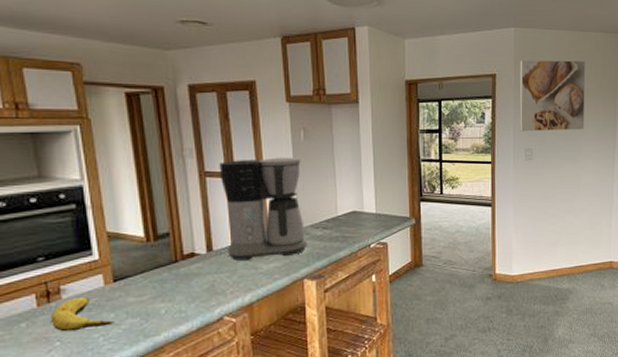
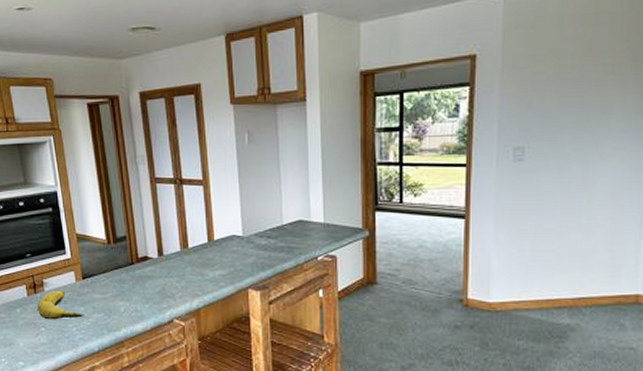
coffee maker: present [219,157,308,261] -> none [168,162,252,266]
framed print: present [519,60,586,132] -> none [507,25,611,126]

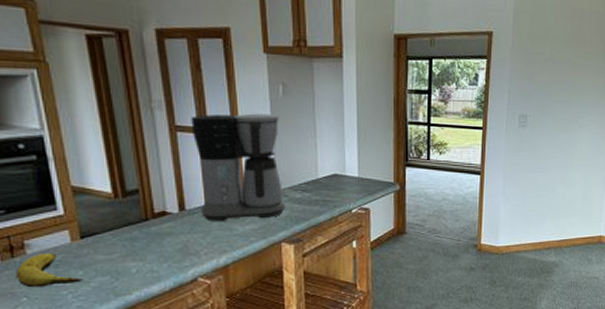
coffee maker: none [168,162,252,266] -> present [191,113,286,221]

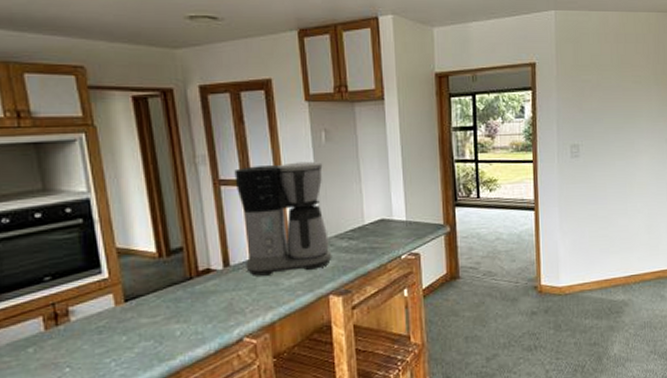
banana: present [16,254,83,288] -> none [60,319,127,357]

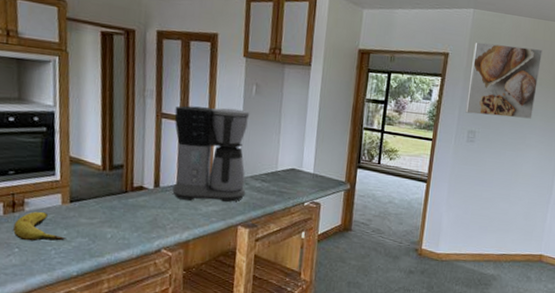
banana: none [60,319,127,357] -> present [13,212,66,242]
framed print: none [562,44,637,126] -> present [465,42,543,119]

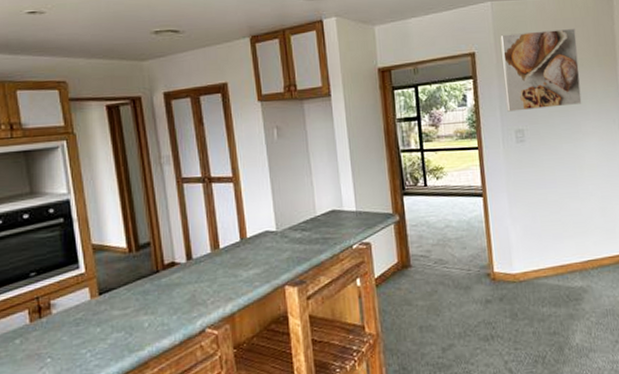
banana: present [13,212,66,242] -> none [43,312,101,348]
coffee maker: present [172,105,250,202] -> none [195,157,287,269]

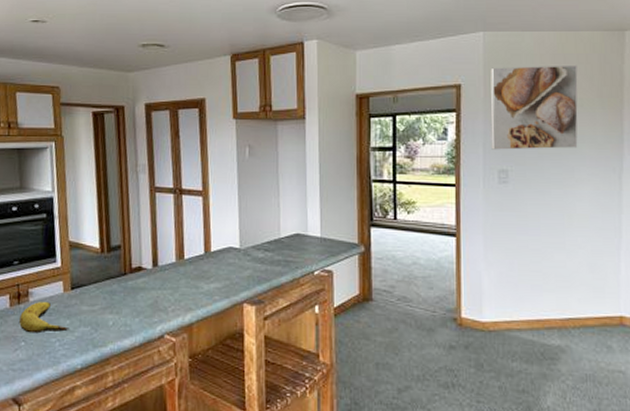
banana: none [43,312,101,348] -> present [19,302,69,334]

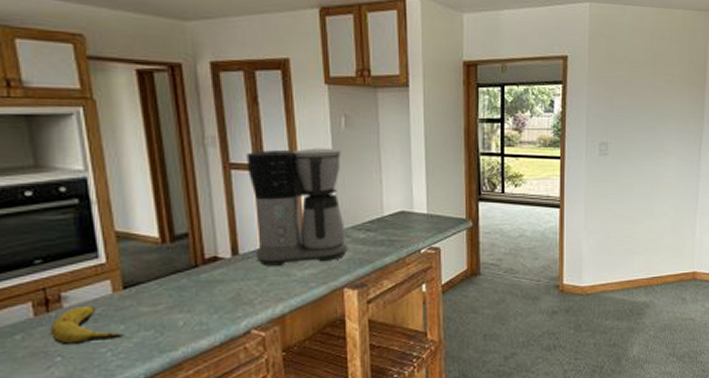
coffee maker: none [168,174,249,278] -> present [246,148,348,266]
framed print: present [490,64,578,150] -> none [594,40,670,123]

